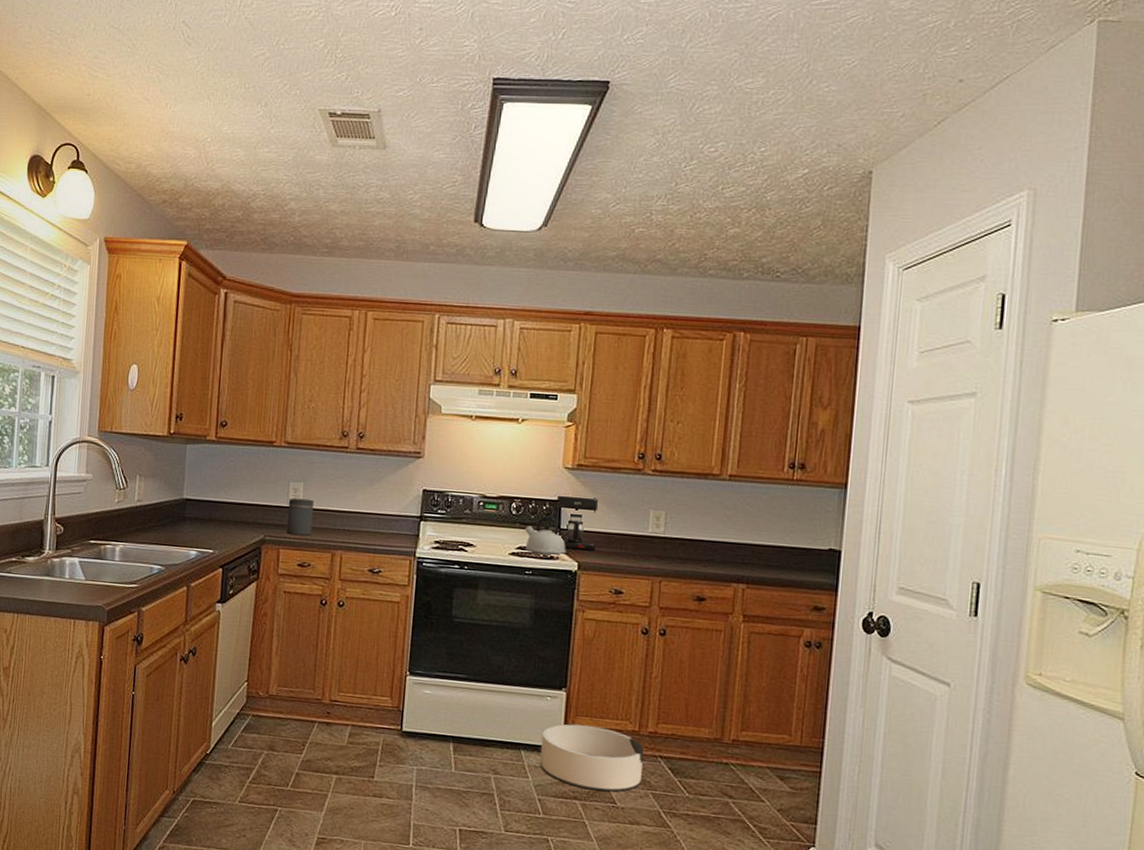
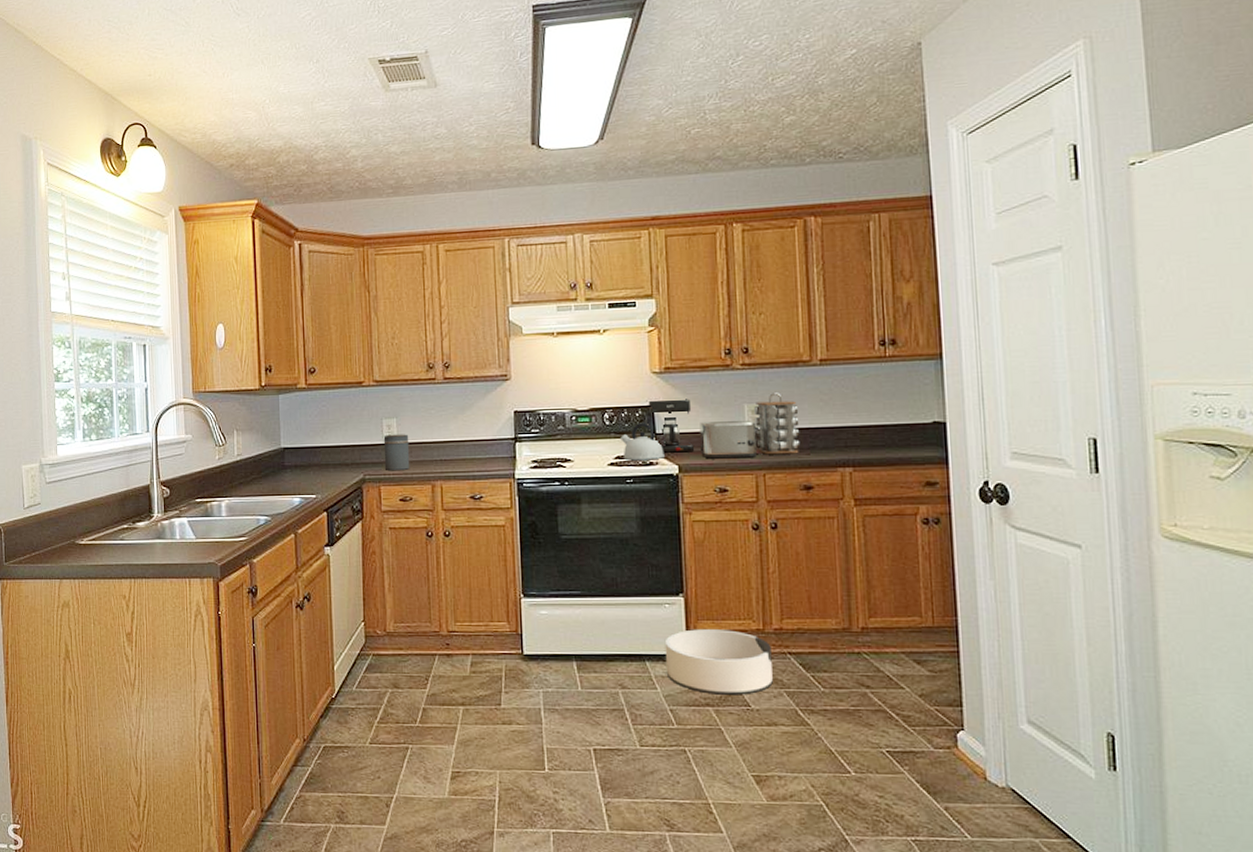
toaster: none [602,523,661,564] -> present [700,421,758,459]
spice rack: none [656,502,702,565] -> present [754,393,801,455]

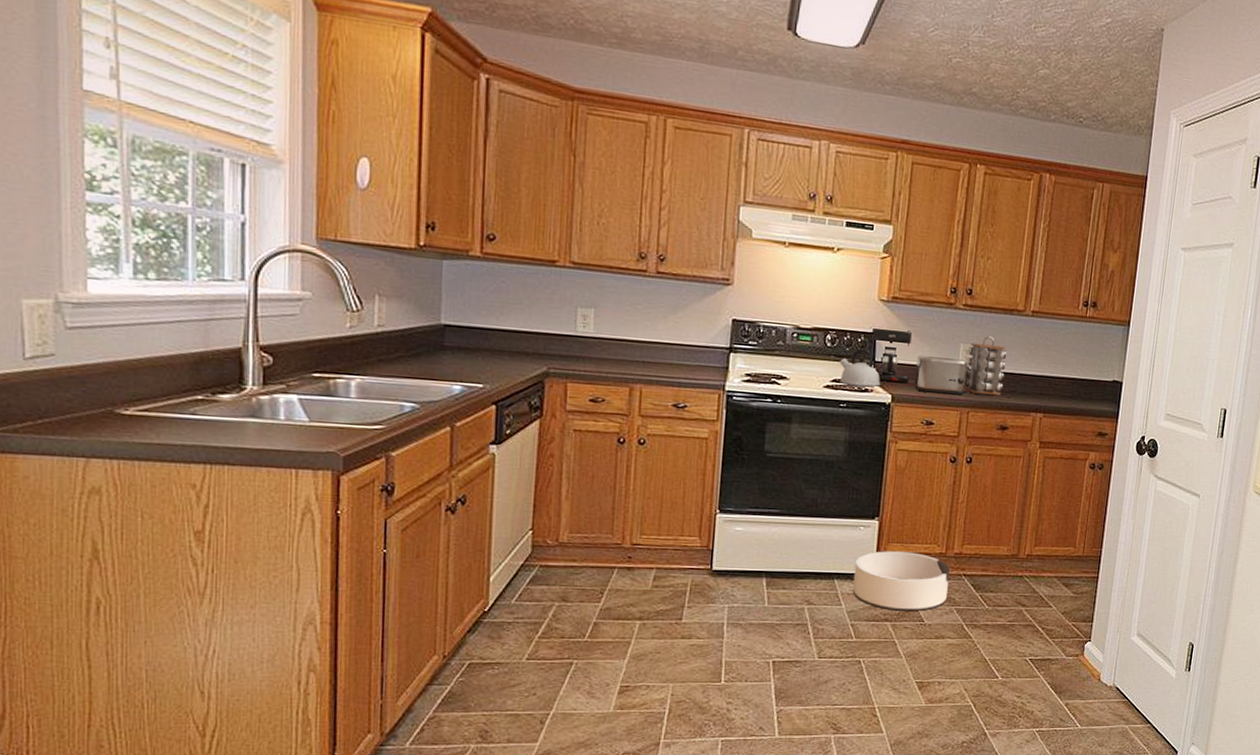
cylinder: present [383,434,410,470] -> none [575,325,608,368]

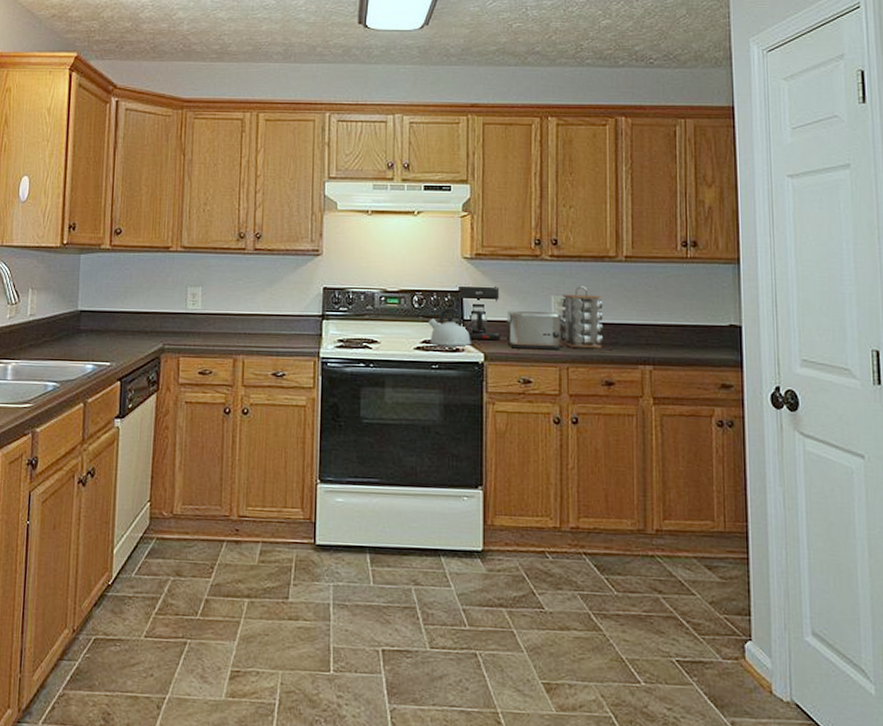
pet bowl: present [852,551,950,612] -> none [461,524,567,597]

